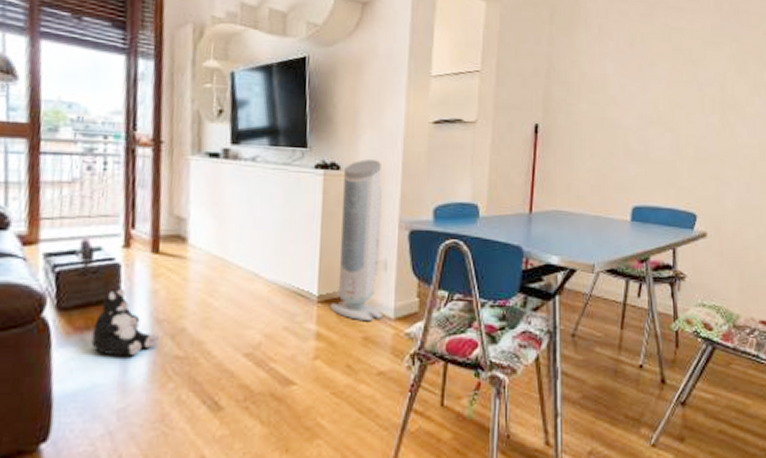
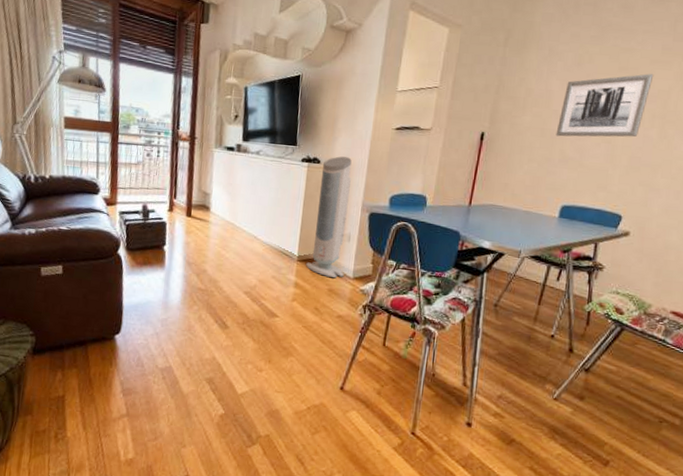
plush toy: present [91,288,159,356] -> none [147,238,189,286]
wall art: none [616,55,708,127] -> present [556,74,654,137]

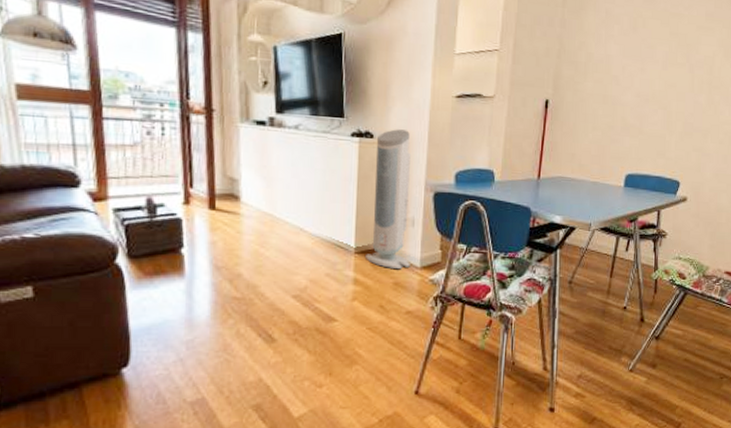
wall art: present [556,74,654,137] -> none [617,39,700,104]

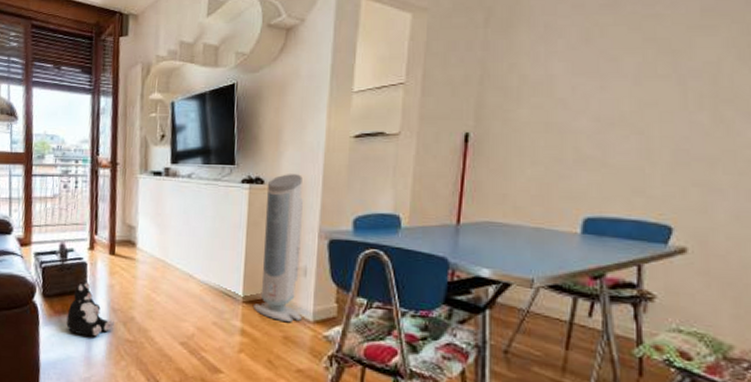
plush toy: none [160,239,218,297] -> present [66,281,114,337]

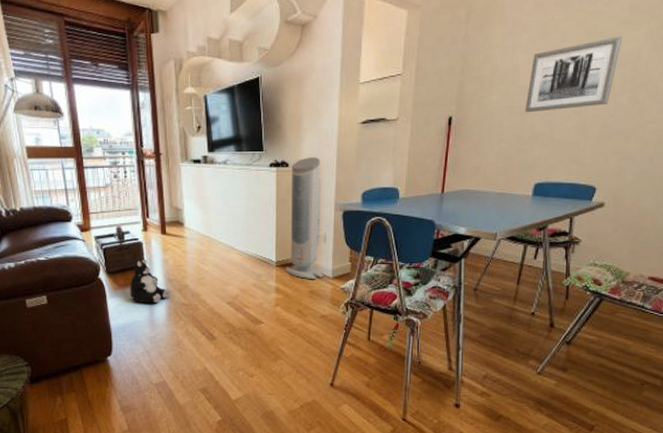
wall art: none [565,43,694,131] -> present [525,36,623,113]

